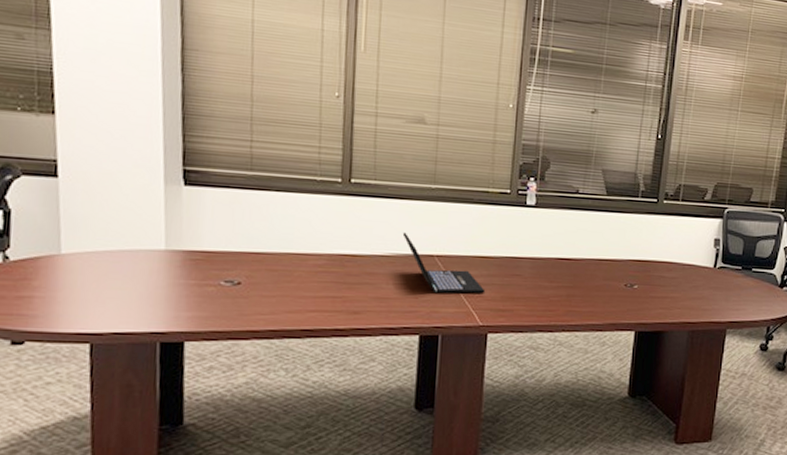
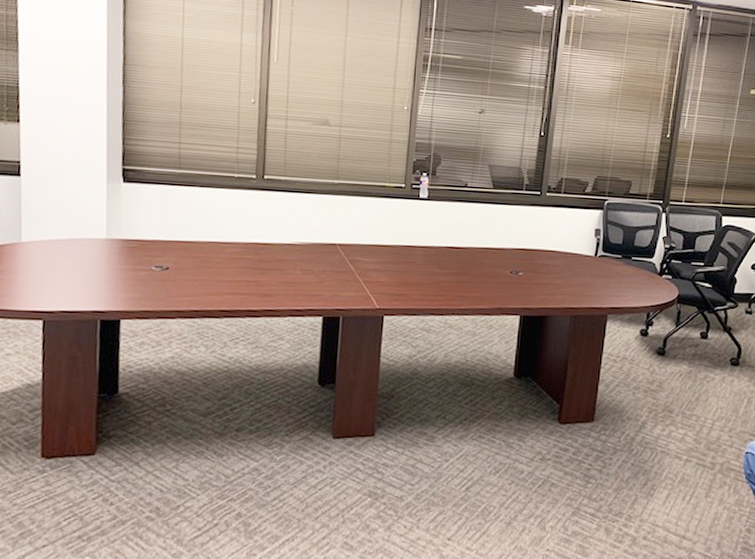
laptop: present [402,232,486,294] -> none [308,223,382,279]

